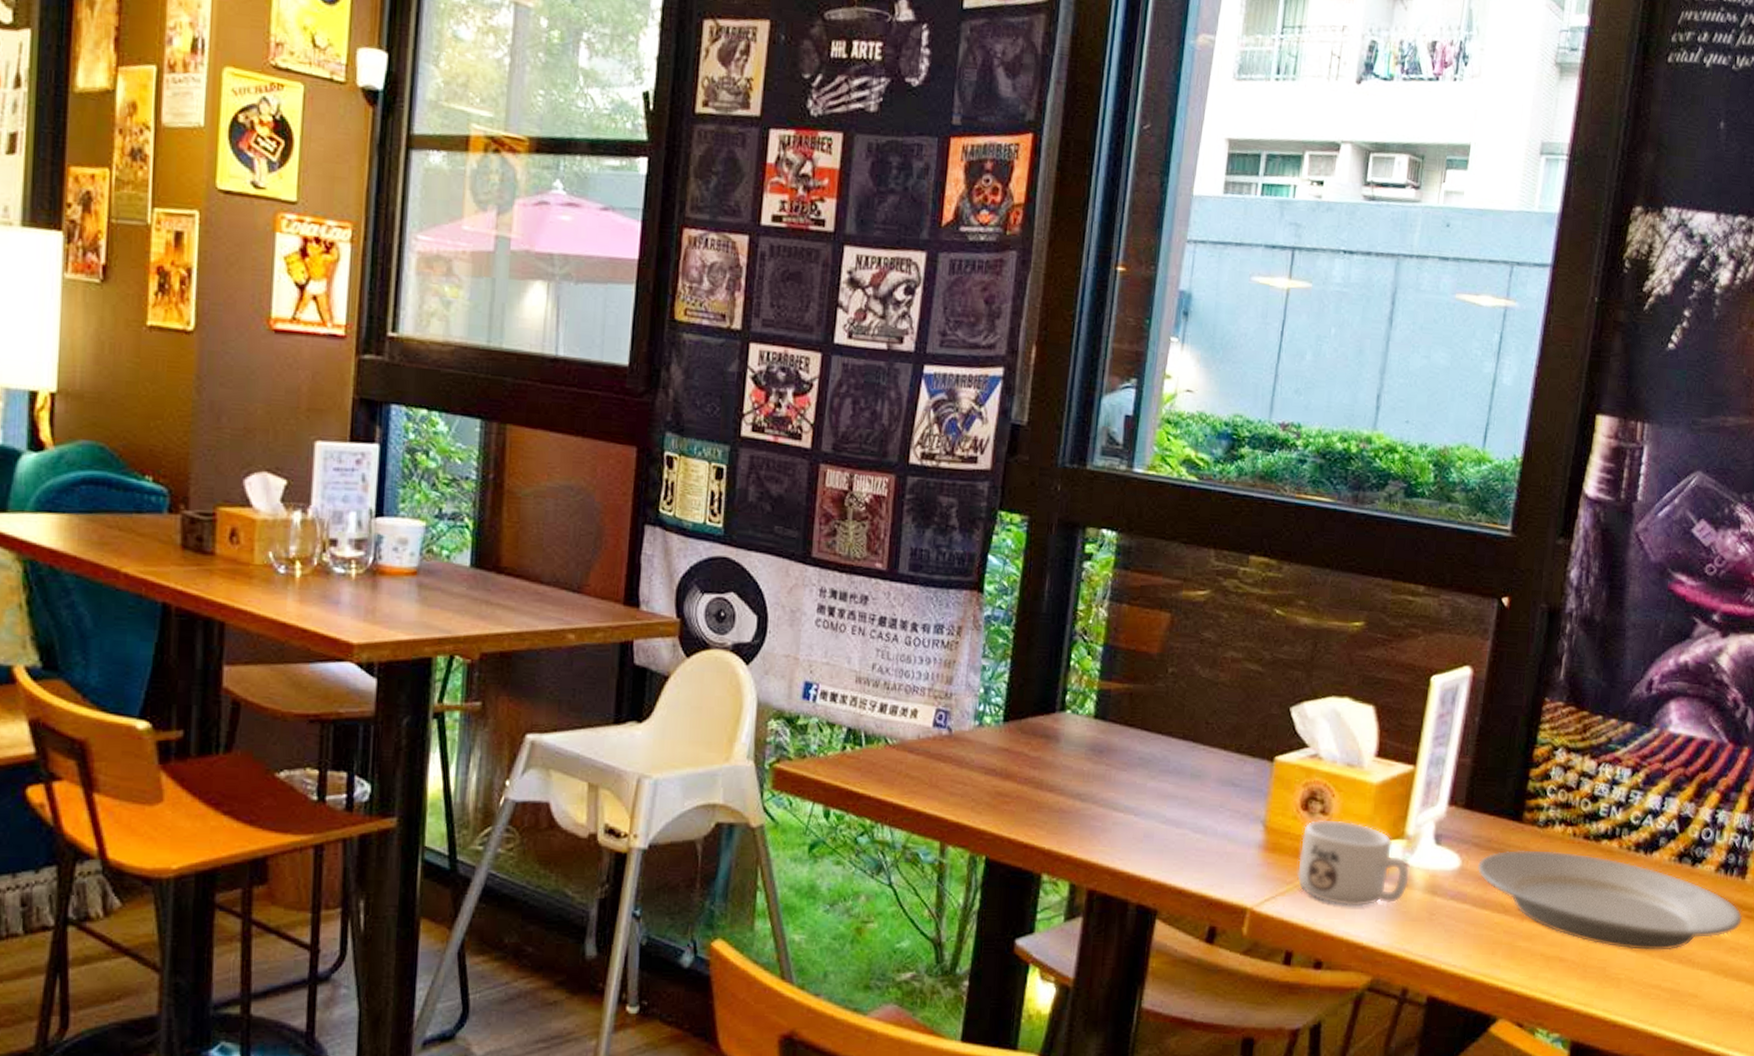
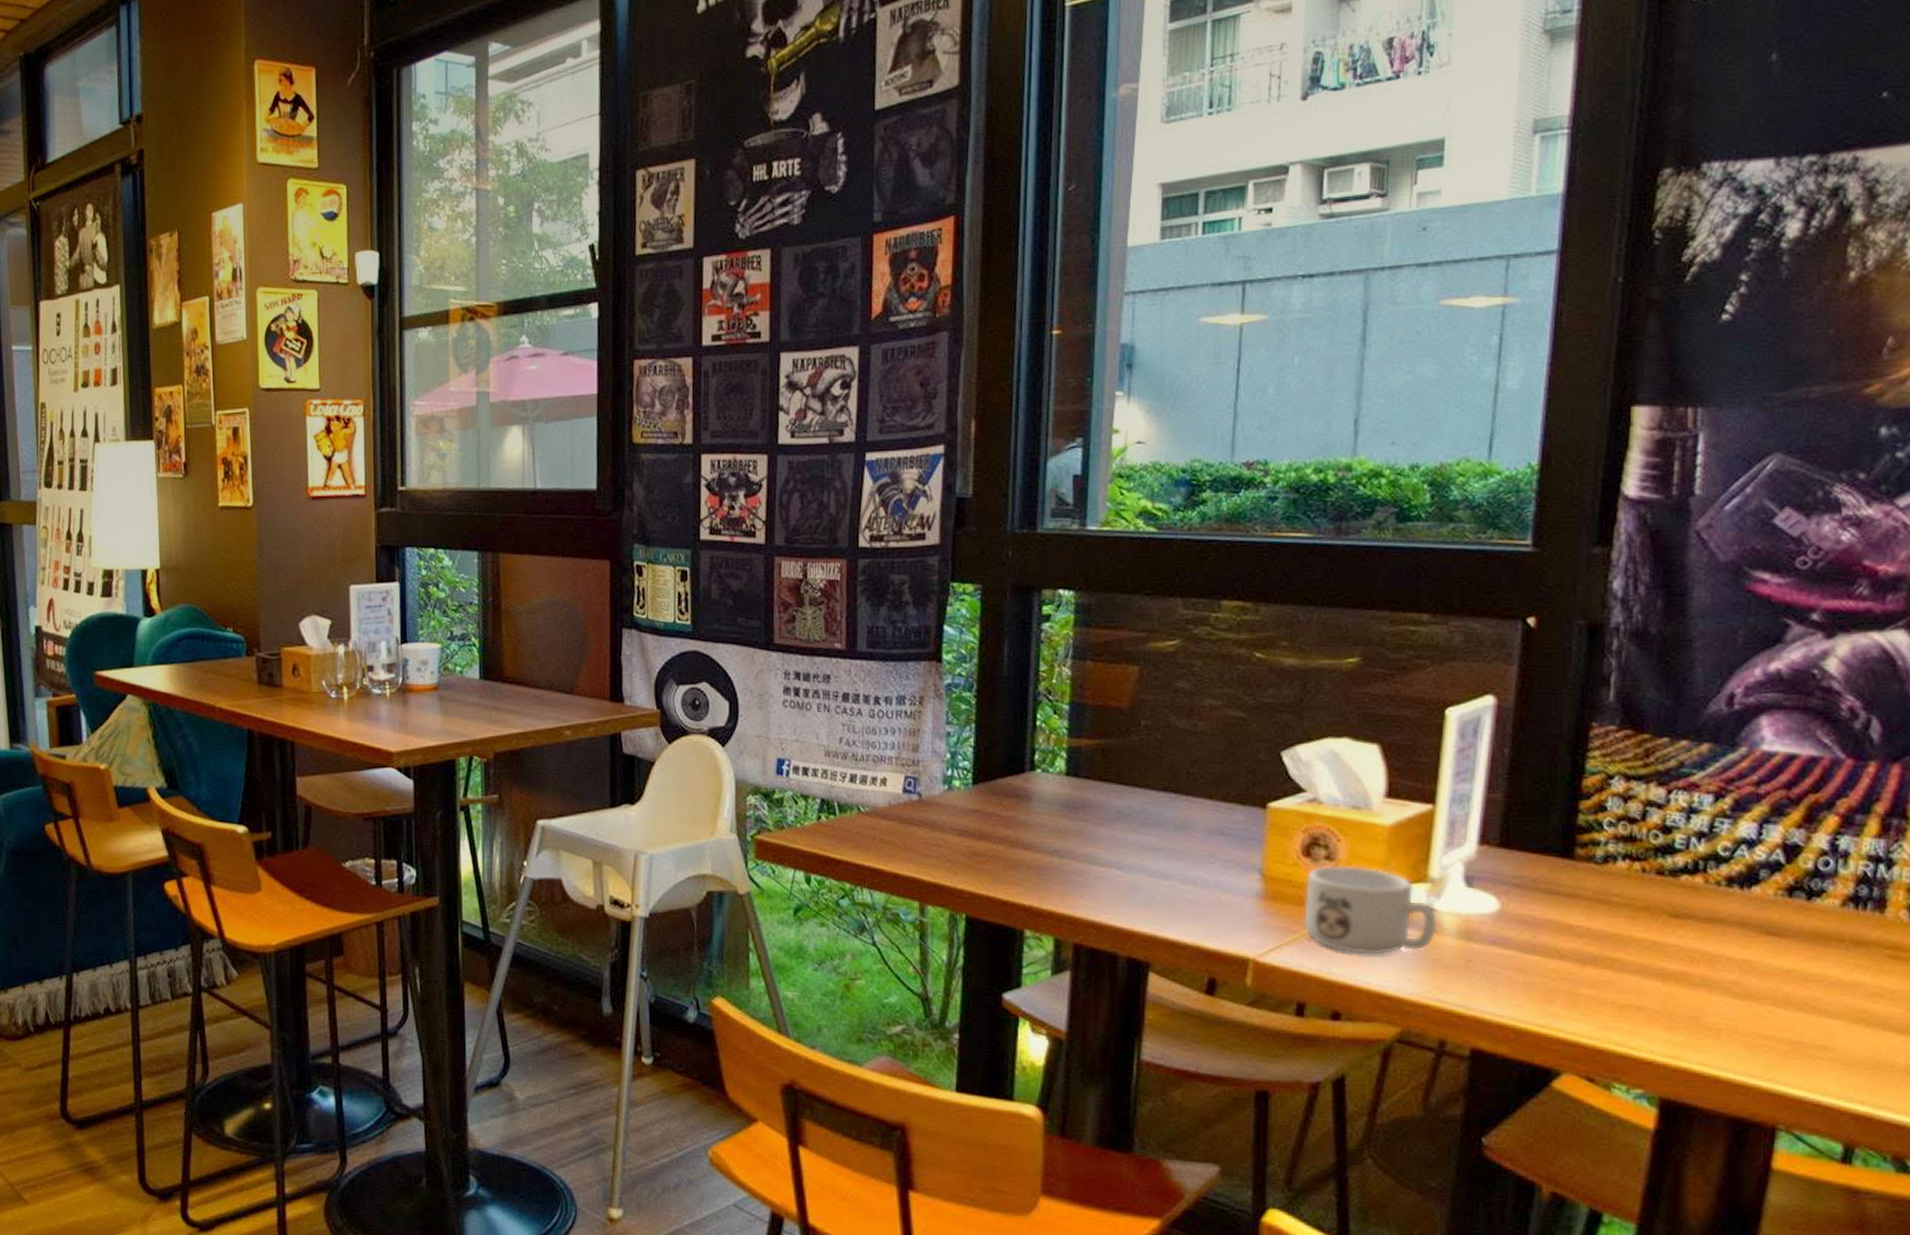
plate: present [1477,850,1743,951] -> none [1520,889,1885,997]

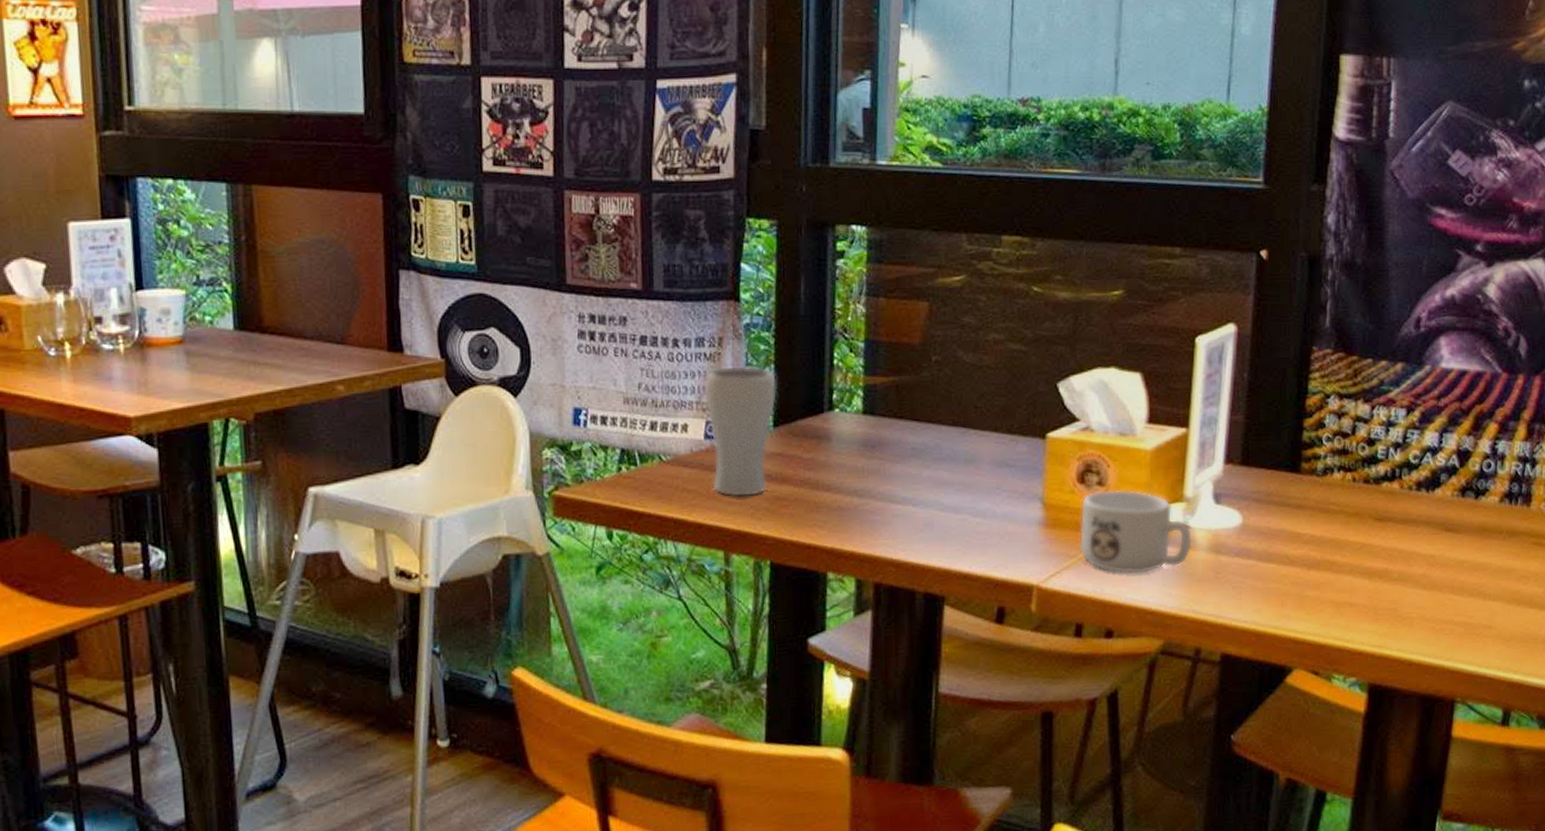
drinking glass: none [904,724,978,850] -> present [704,366,778,497]

